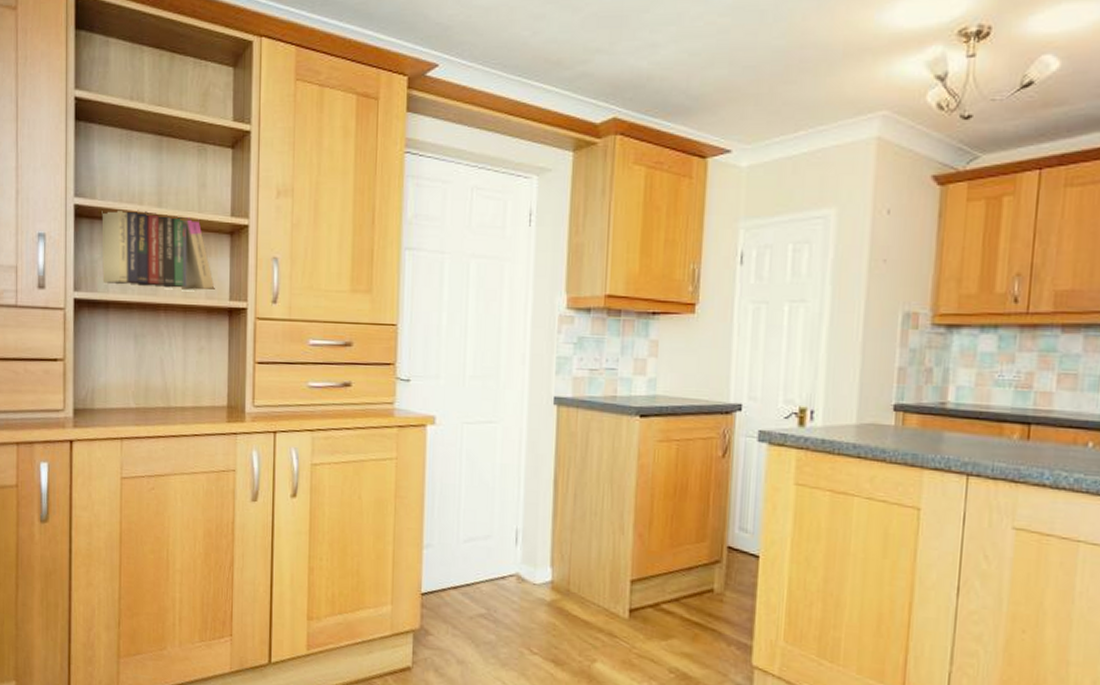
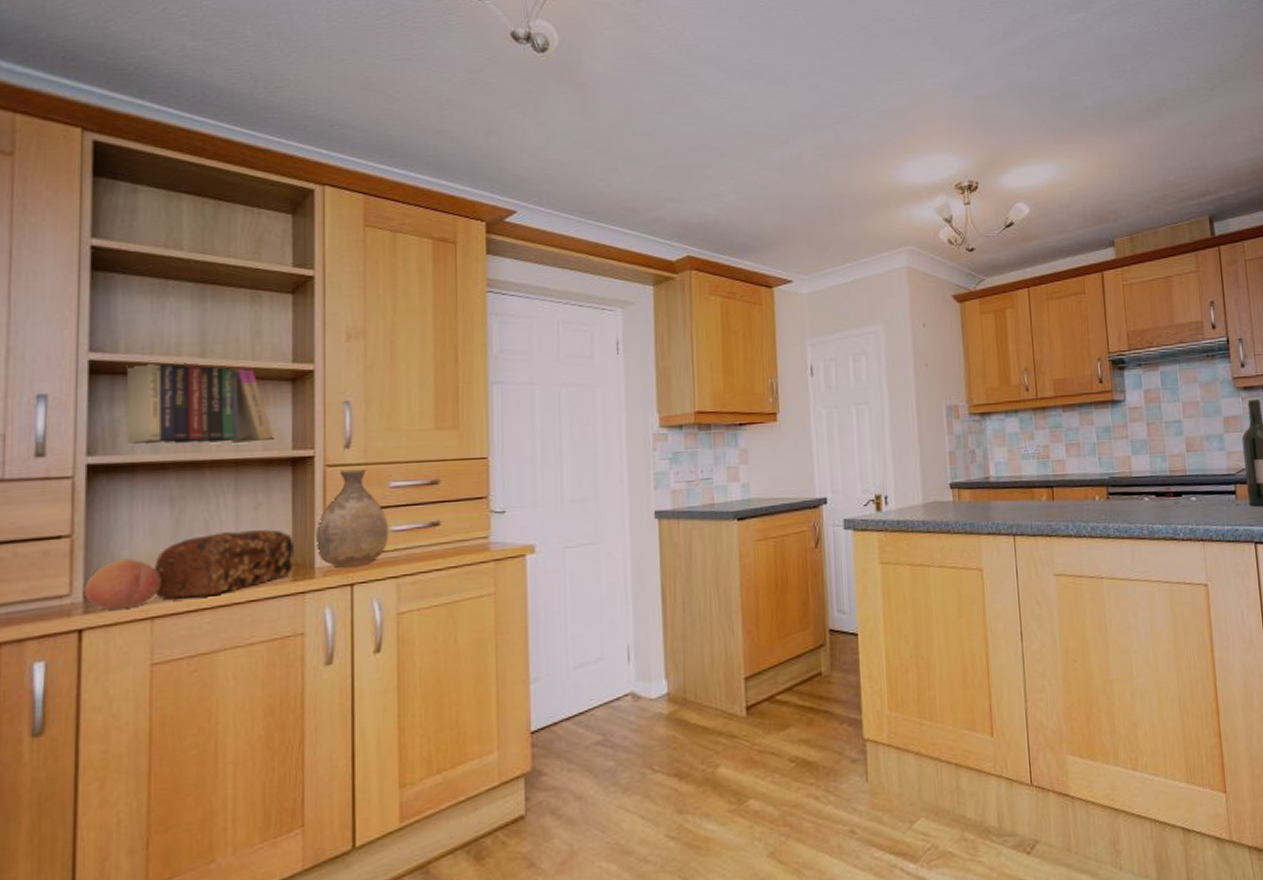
fruit: none [73,384,127,428] -> present [83,559,160,611]
bread loaf: none [122,370,229,427] -> present [153,529,294,600]
vase: none [247,324,307,417] -> present [316,469,389,569]

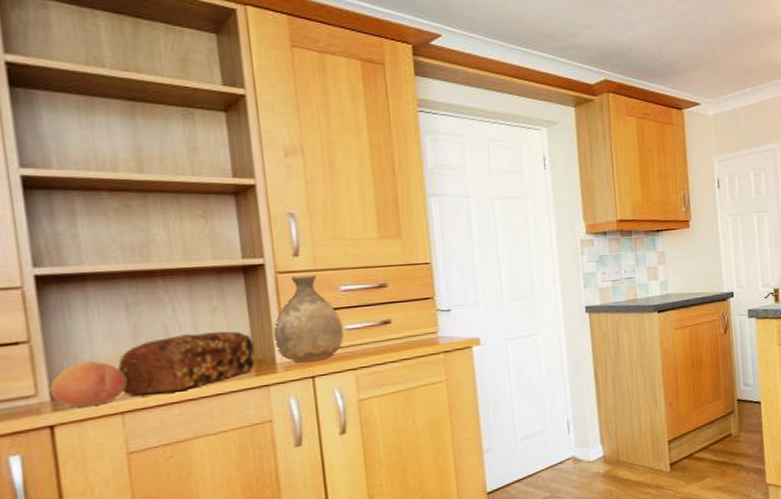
books: present [126,362,273,445] -> none [61,177,221,256]

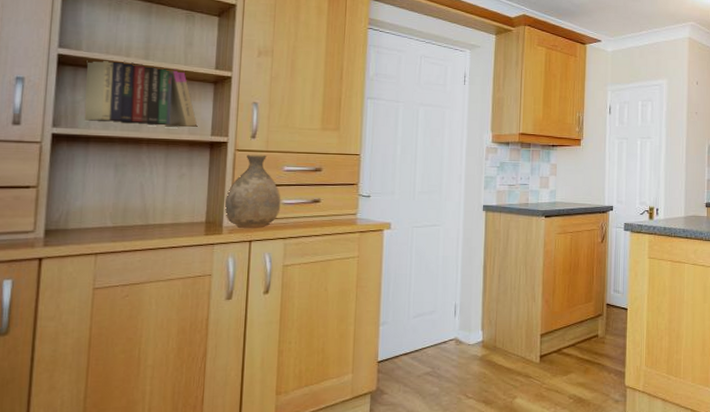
fruit: present [49,361,126,408] -> none [44,208,104,246]
books: none [61,177,221,256] -> present [84,60,197,128]
bread loaf: present [117,331,255,396] -> none [99,194,208,242]

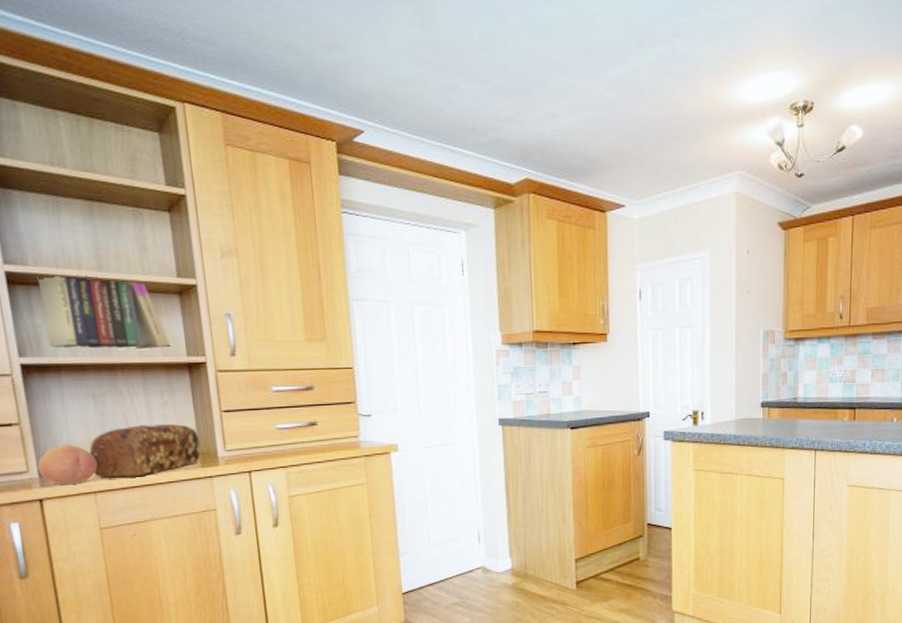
fruit: none [44,208,104,246] -> present [37,444,97,486]
bread loaf: none [99,194,208,242] -> present [89,424,201,479]
vase: present [225,154,281,229] -> none [215,374,276,459]

